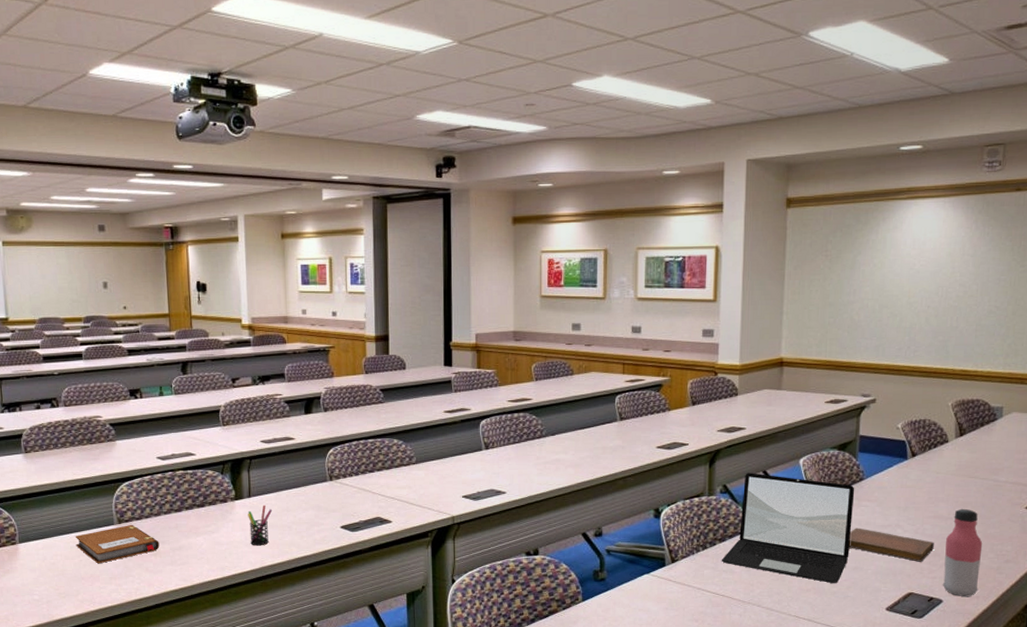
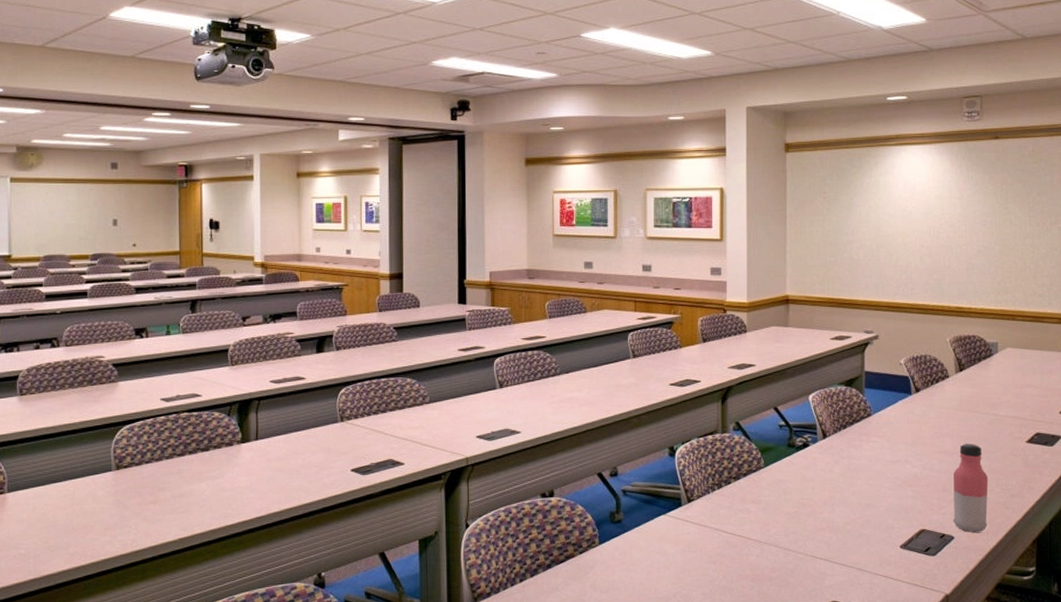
notebook: present [75,524,160,564] -> none [69,470,159,514]
pen holder: present [248,505,273,546] -> none [254,447,281,492]
laptop: present [721,473,855,584] -> none [736,409,864,522]
notebook: present [848,528,934,562] -> none [860,464,942,498]

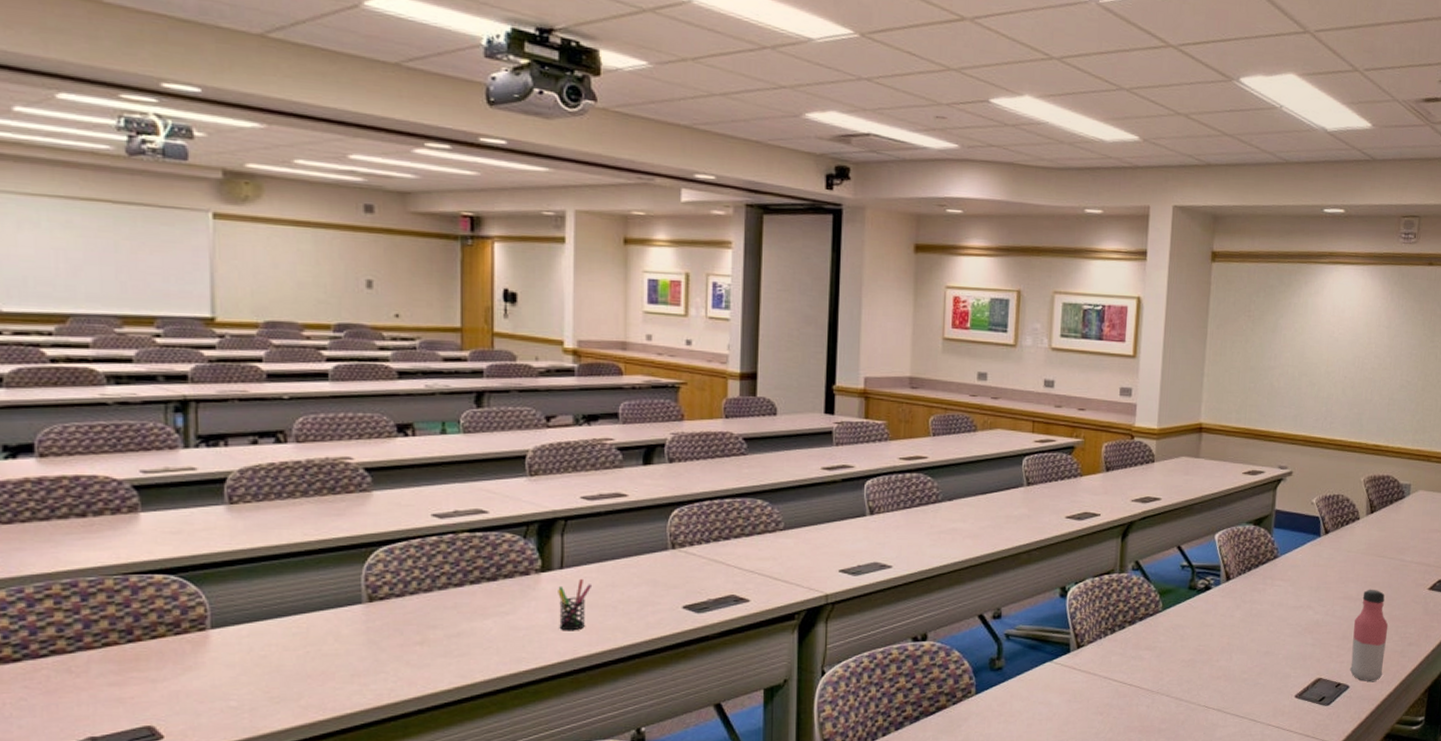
pen holder: none [254,447,281,492] -> present [558,578,593,631]

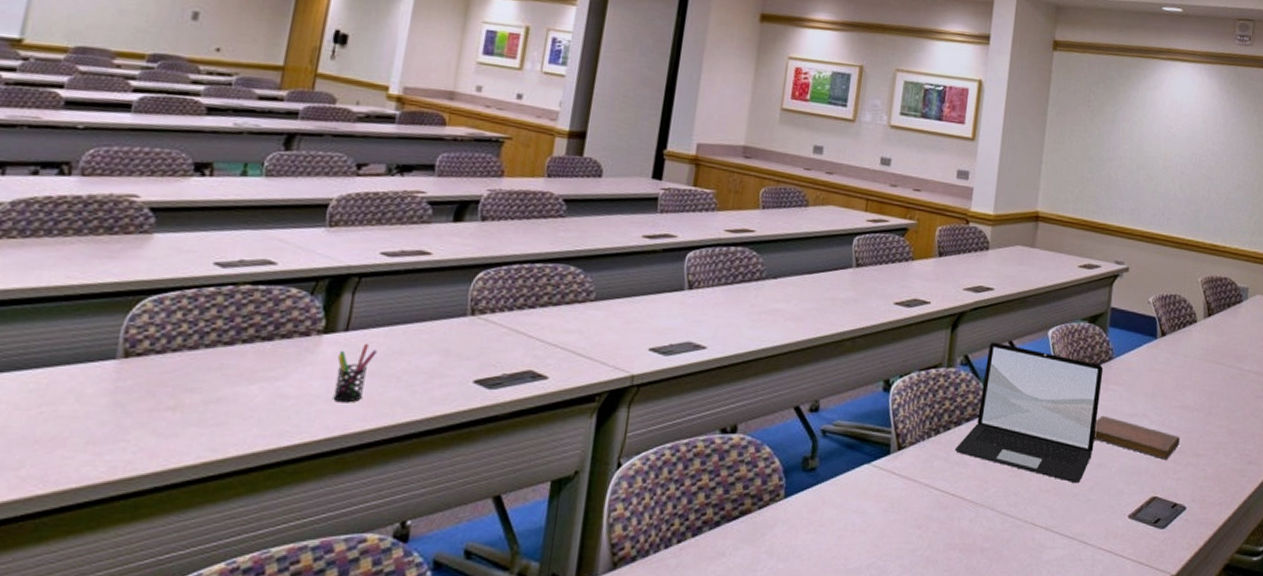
laptop: none [1130,548,1269,670] -> present [954,342,1104,484]
notebook: none [1261,609,1343,646] -> present [1093,415,1180,460]
water bottle: present [1349,589,1389,682] -> none [1186,398,1227,504]

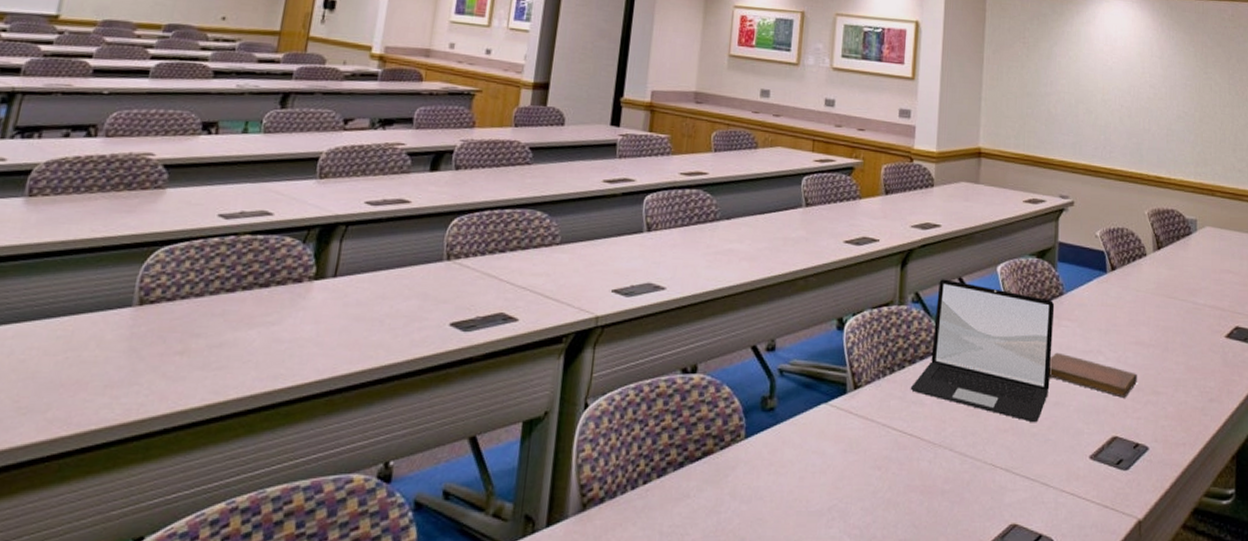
pen holder: present [333,343,378,403] -> none [323,288,363,346]

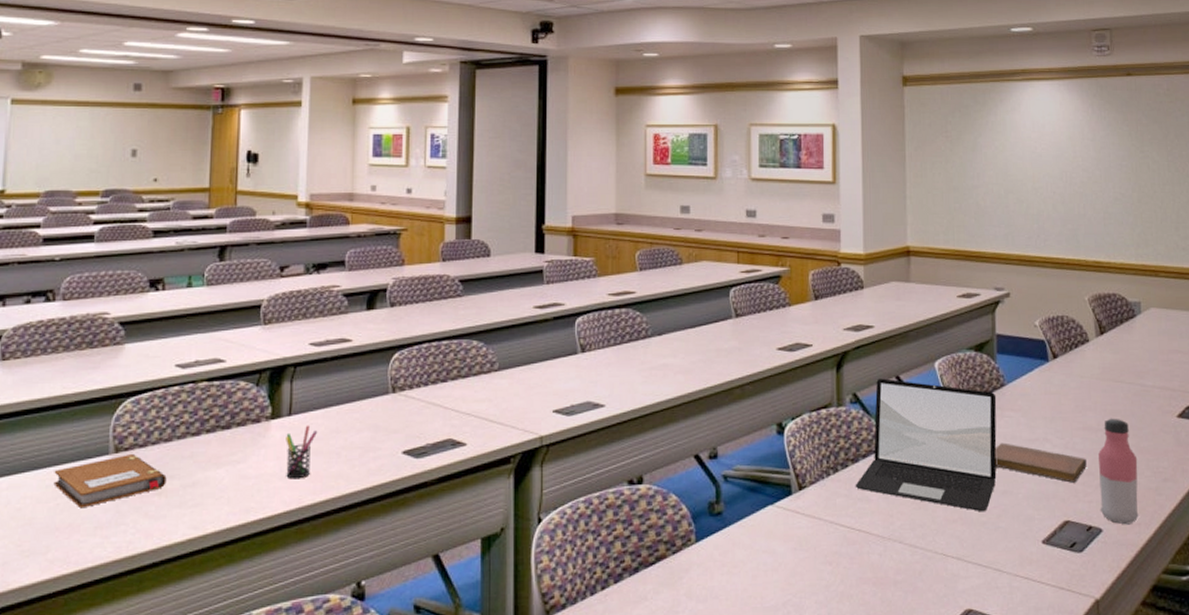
notebook: none [65,307,193,364] -> present [53,453,167,509]
pen holder: none [323,288,363,346] -> present [286,425,318,479]
water bottle: none [1147,334,1186,444] -> present [1099,418,1139,525]

